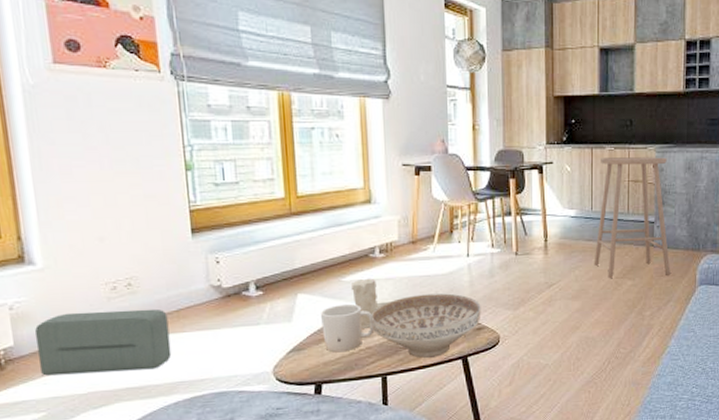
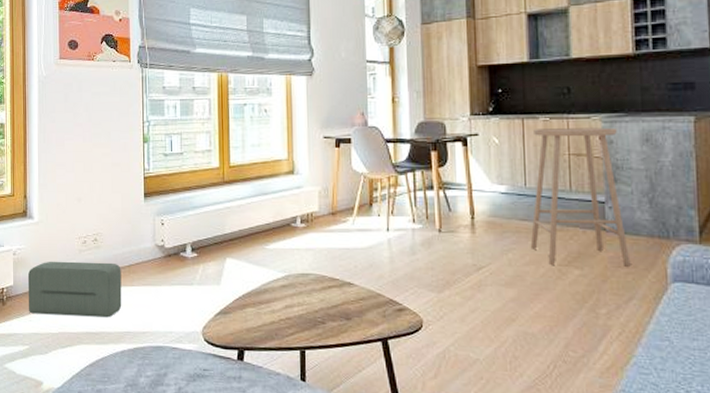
mug: present [321,303,375,353] -> none [246,271,294,320]
candle: present [350,278,378,328] -> none [273,247,298,298]
decorative bowl: present [371,293,481,358] -> none [291,267,402,336]

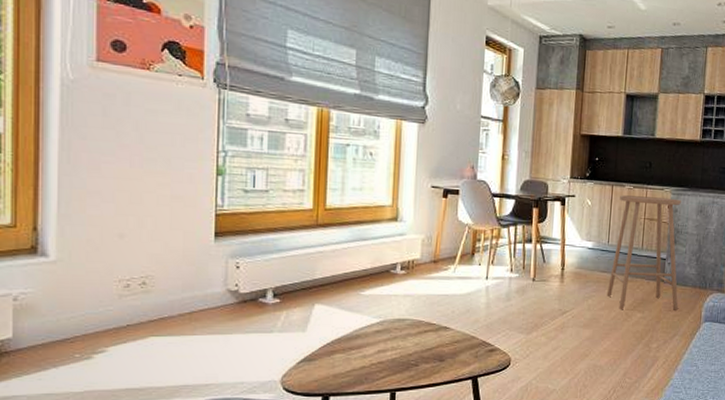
pouf: present [27,261,122,318] -> none [36,307,179,371]

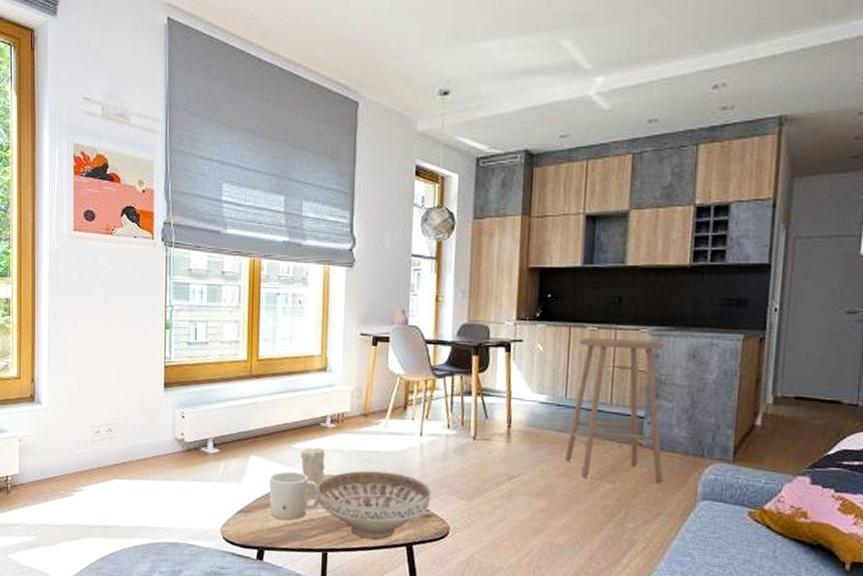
mug: none [335,317,388,365] -> present [269,471,319,521]
candle: none [368,293,395,343] -> present [300,447,325,499]
decorative bowl: none [386,313,495,376] -> present [317,470,431,540]

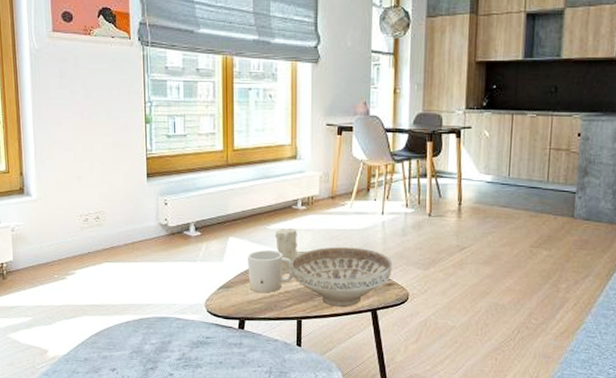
stool: present [564,338,665,483] -> none [508,124,594,249]

